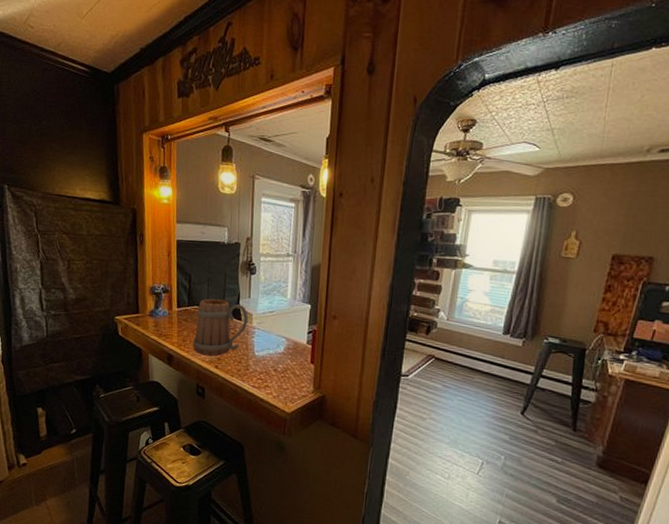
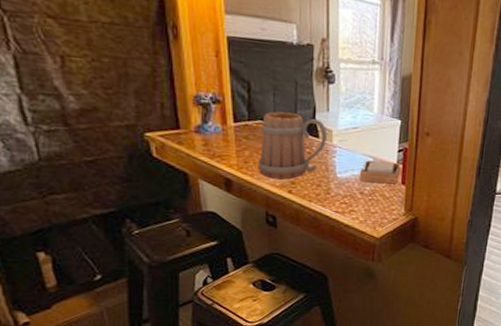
napkin holder: none [273,340,310,363] -> present [359,160,400,184]

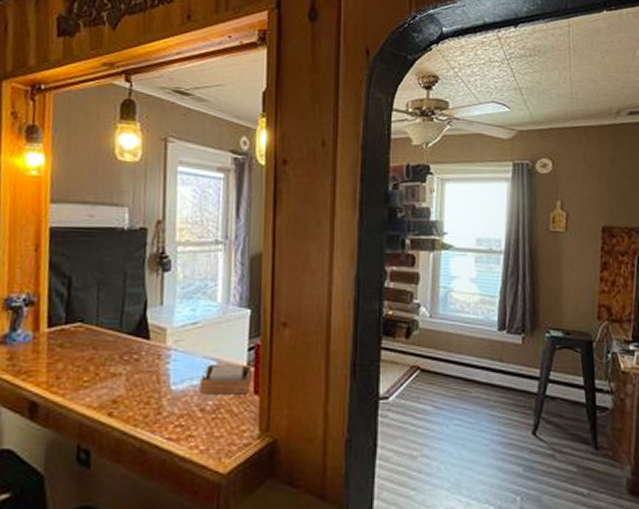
beer mug: present [258,111,328,180] -> none [71,310,161,398]

